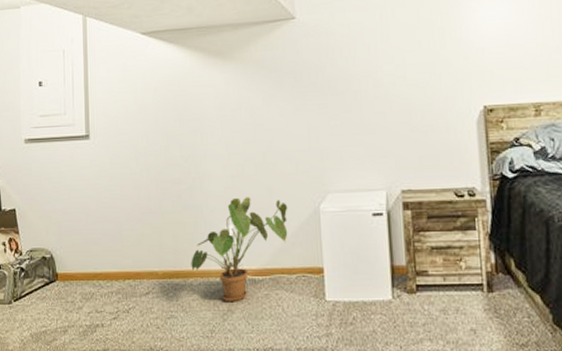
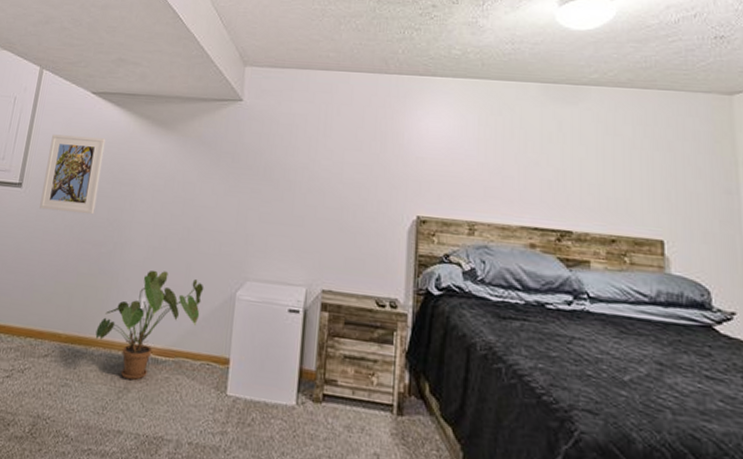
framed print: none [110,78,167,157] -> present [39,134,106,215]

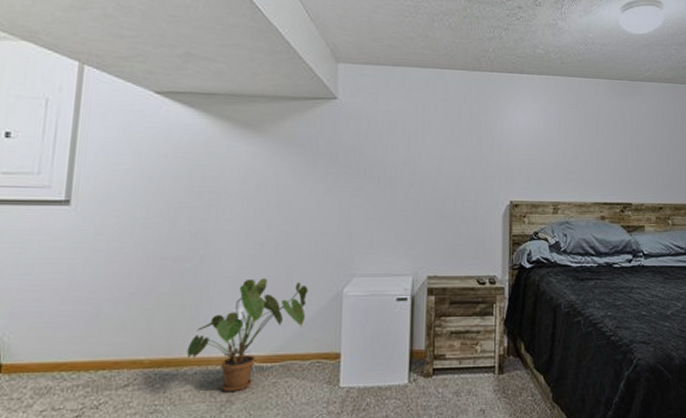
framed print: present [39,134,106,215] -> none [98,141,179,228]

